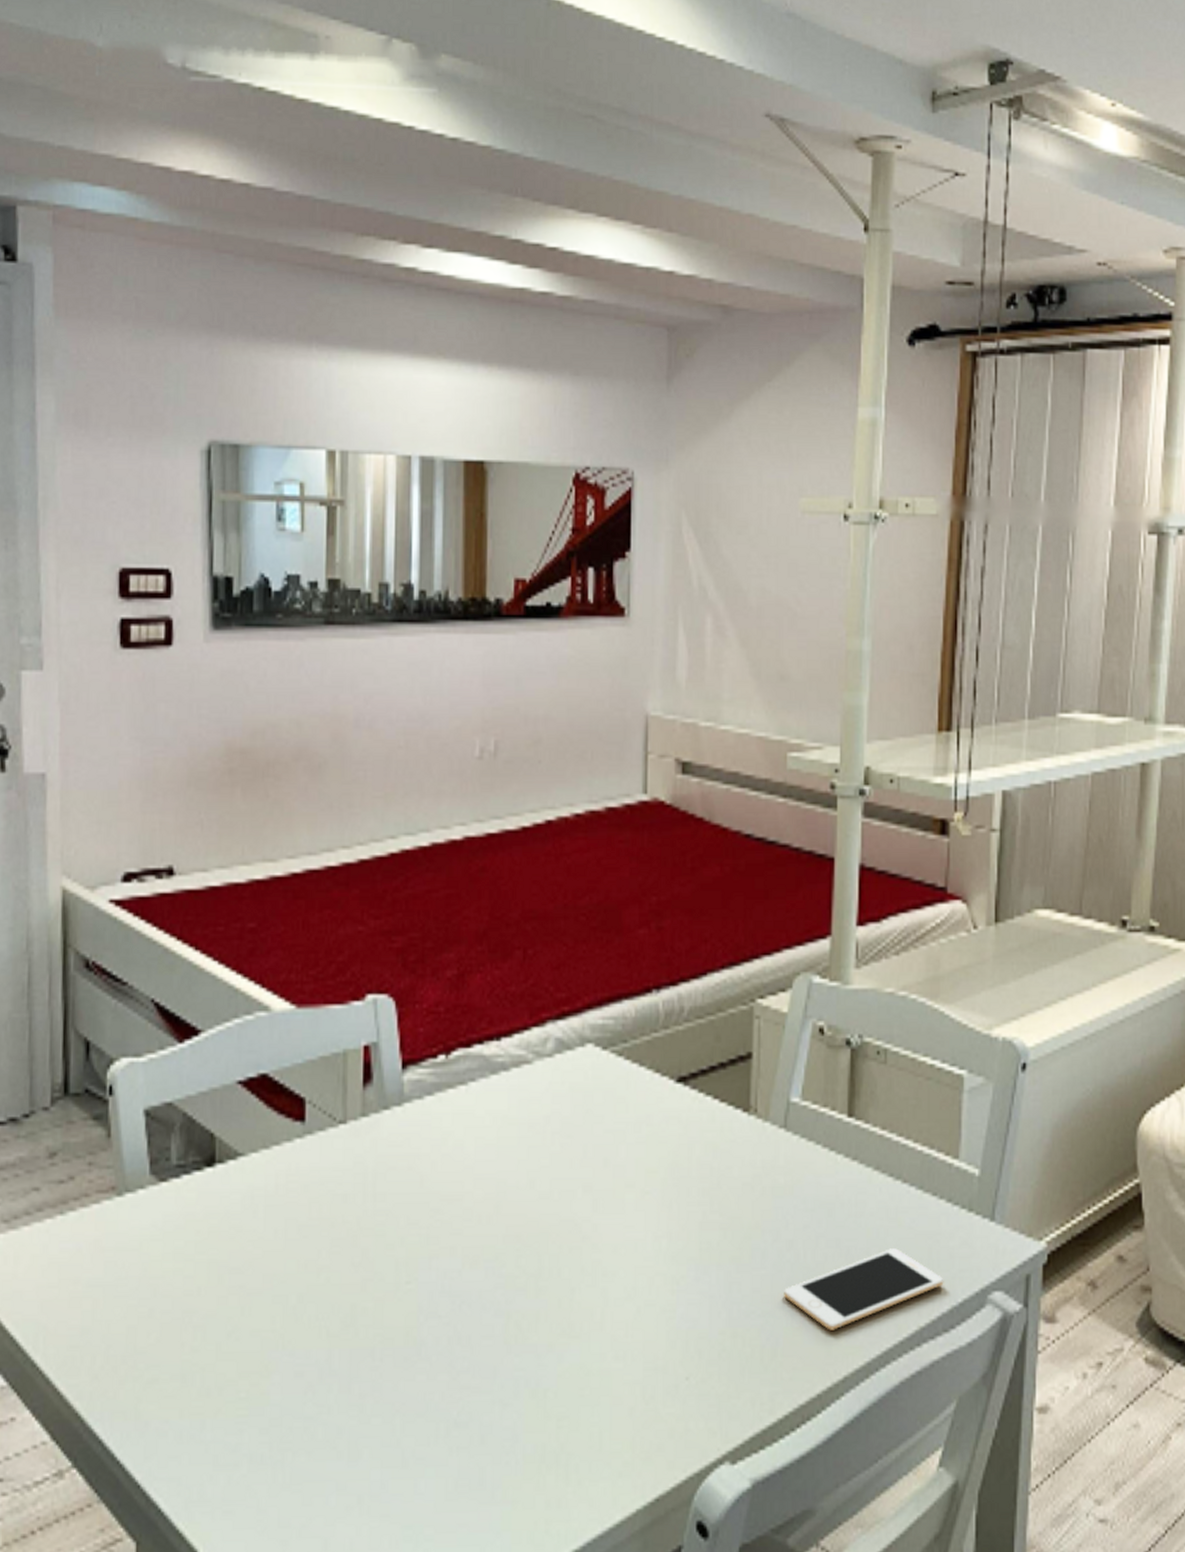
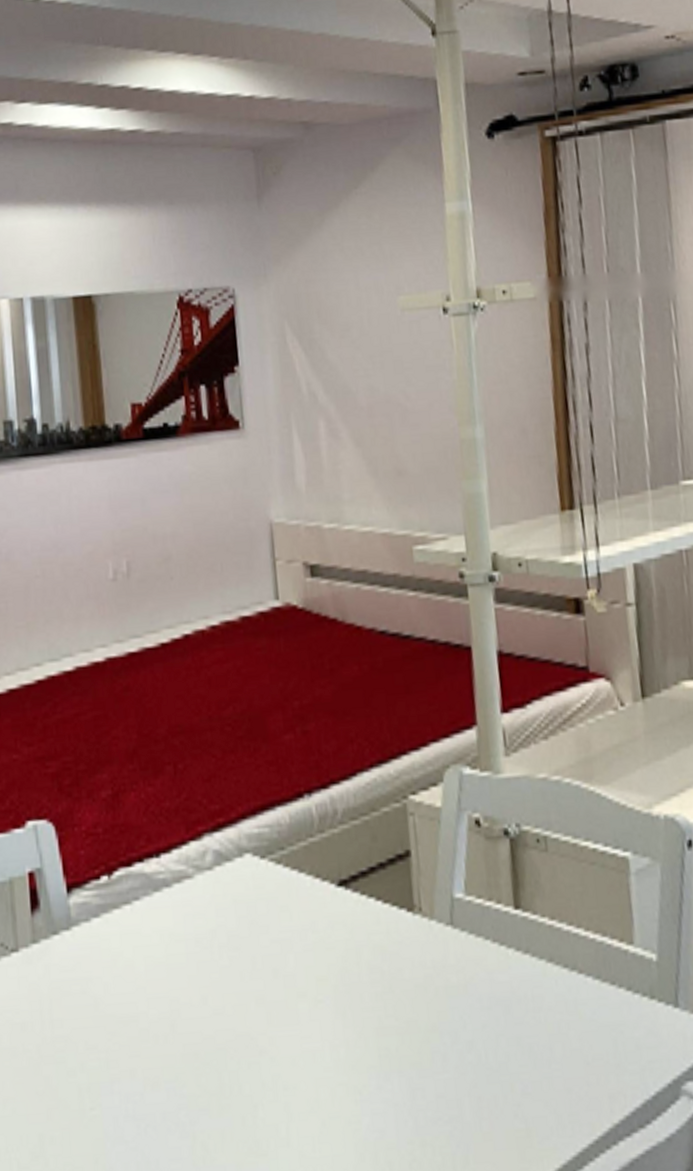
cell phone: present [784,1248,944,1331] -> none [469,1042,634,1133]

